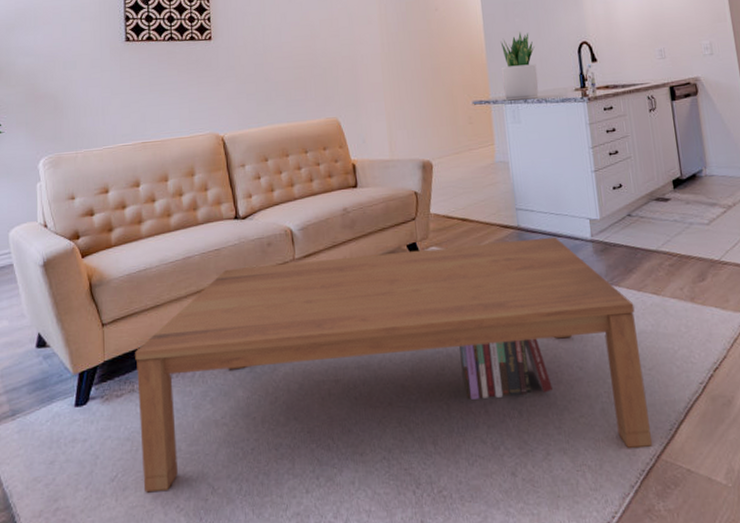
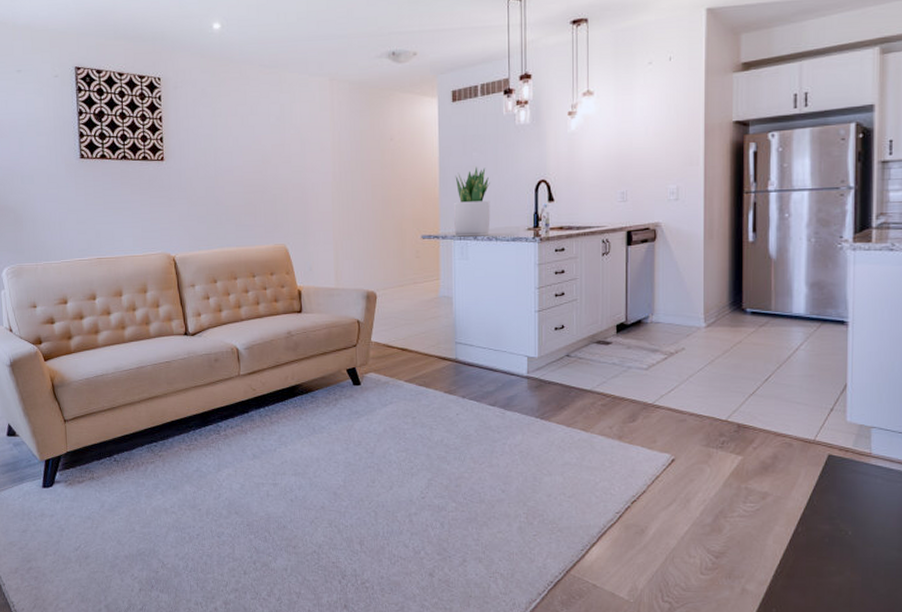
coffee table: present [135,236,653,493] -> none [94,371,564,563]
books: present [459,338,553,401] -> none [390,461,474,511]

